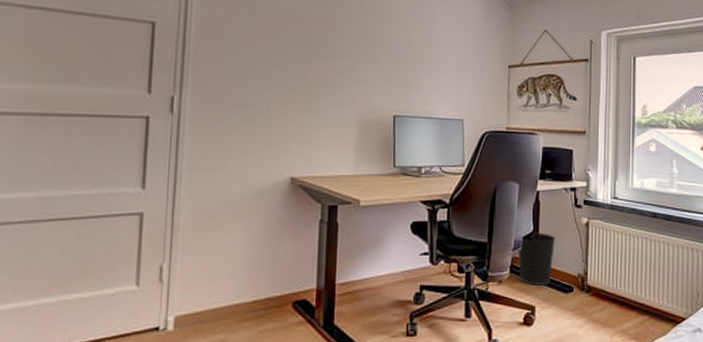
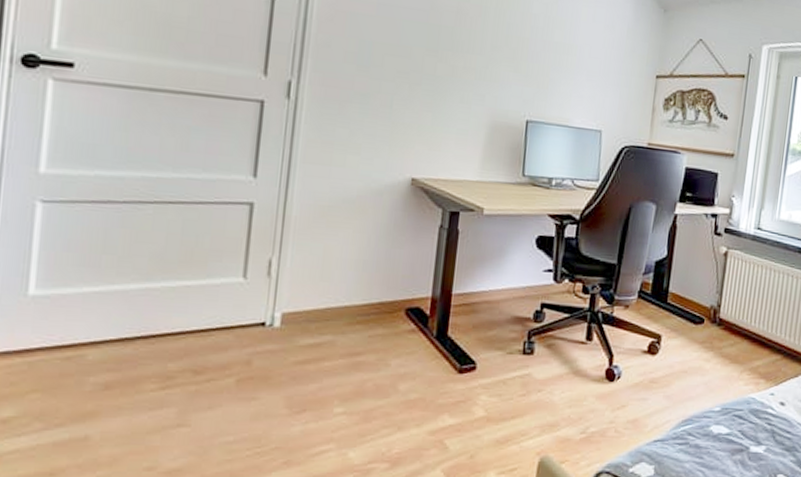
wastebasket: present [517,232,556,286] -> none [647,258,691,314]

